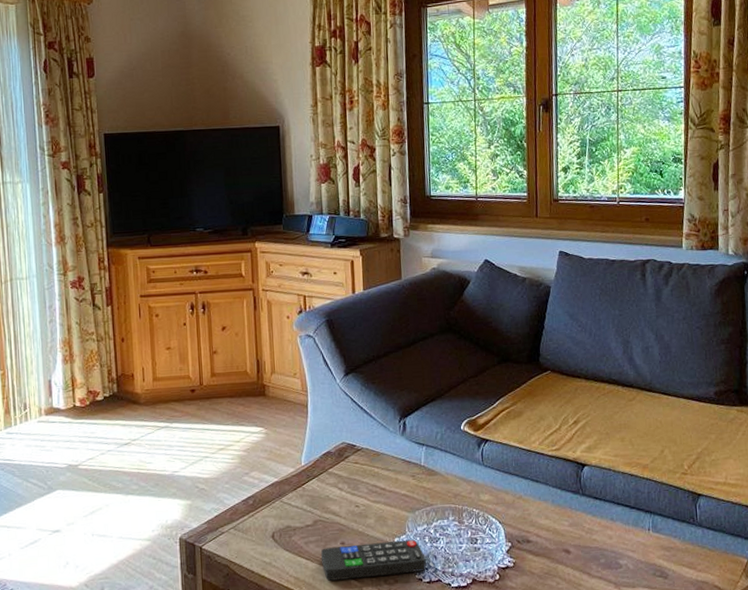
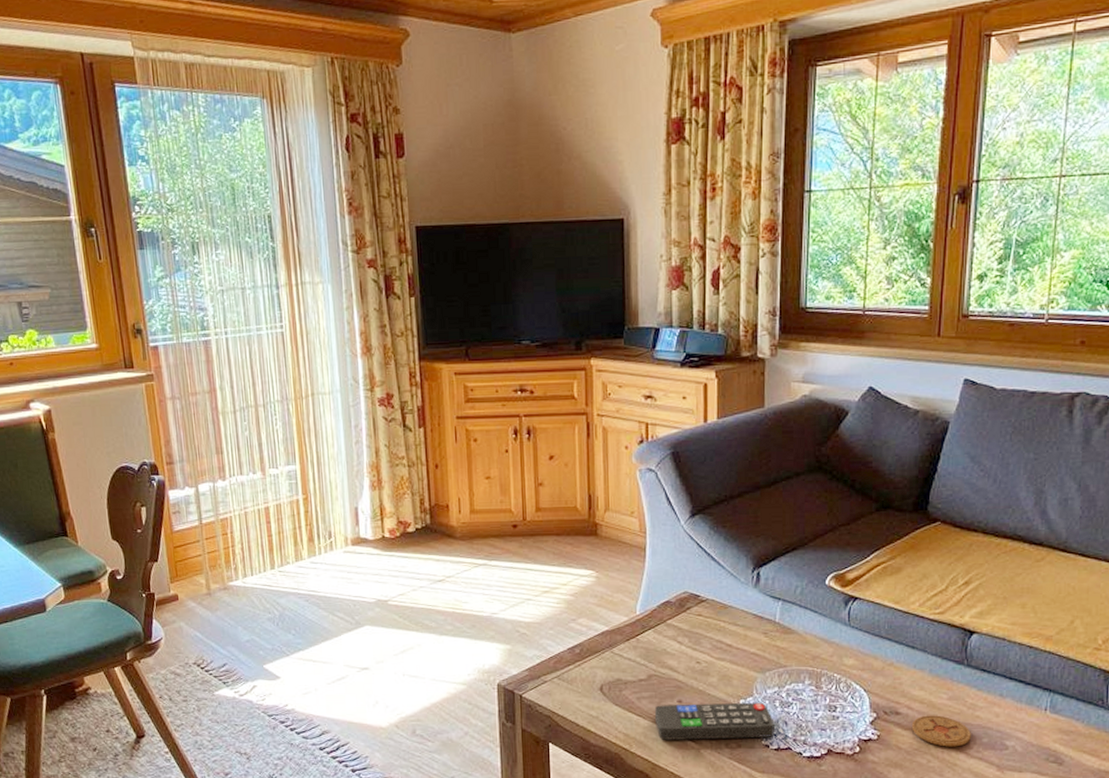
coaster: none [541,541,591,569] -> present [911,715,971,747]

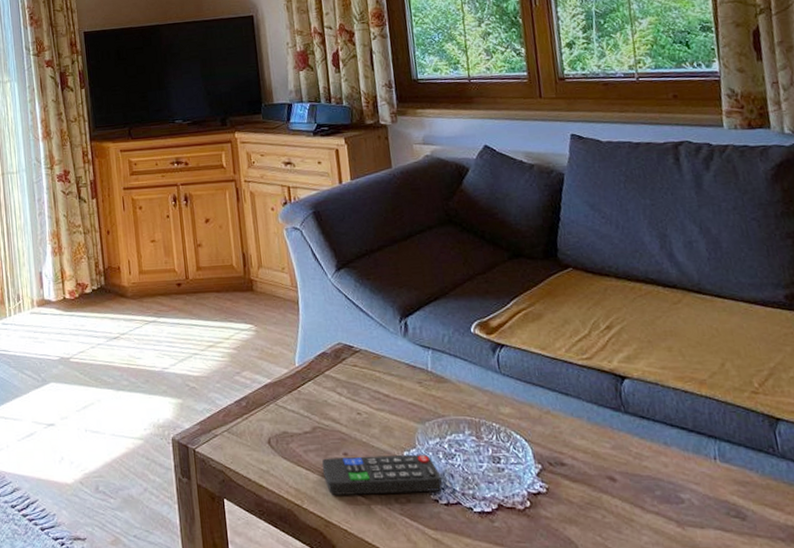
coaster: present [911,715,971,747] -> none [579,466,643,501]

